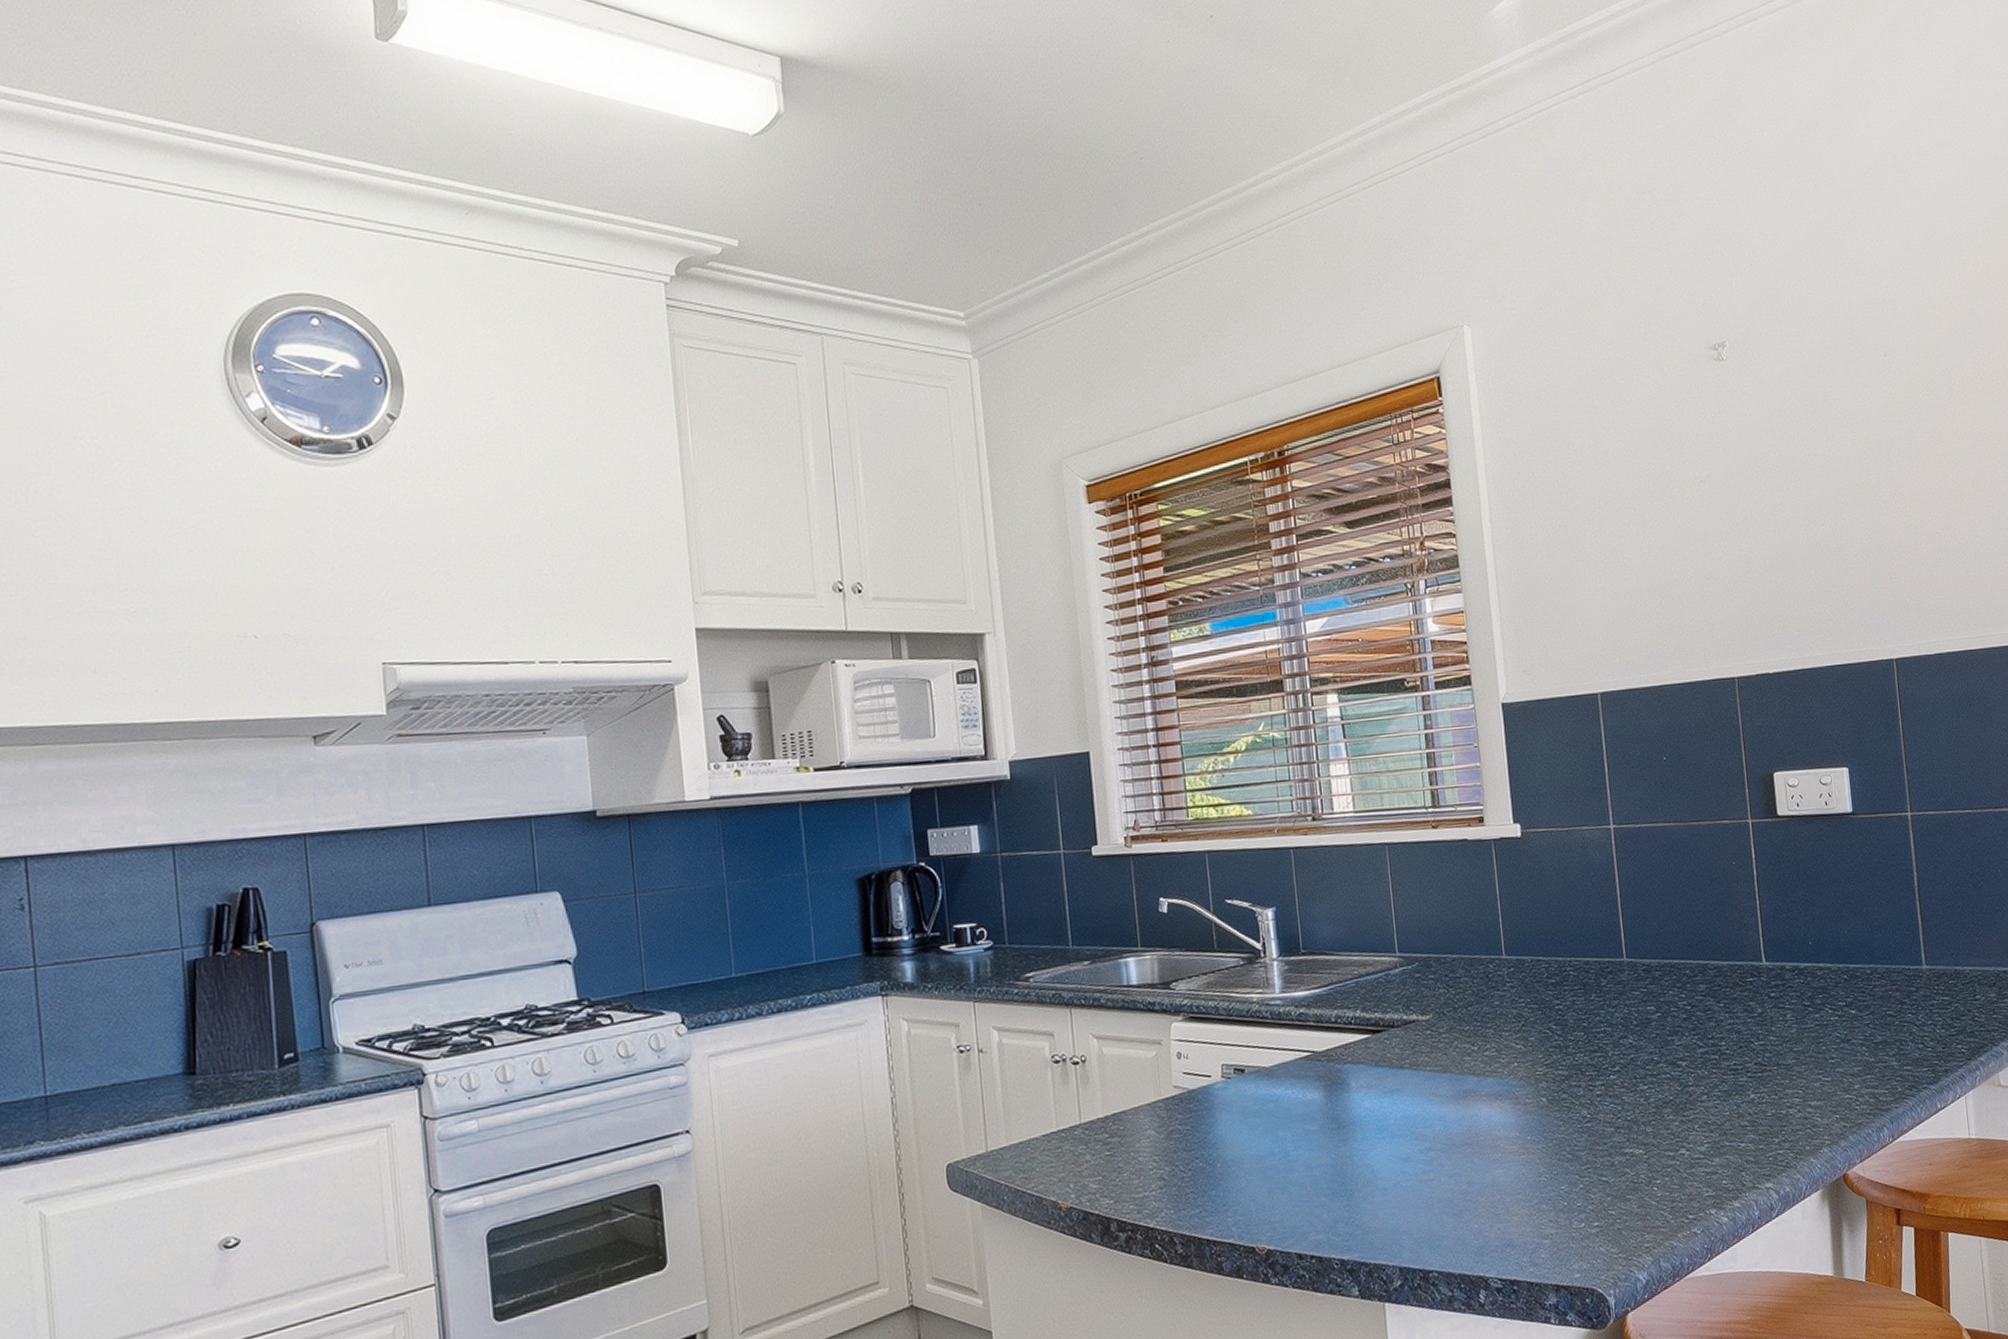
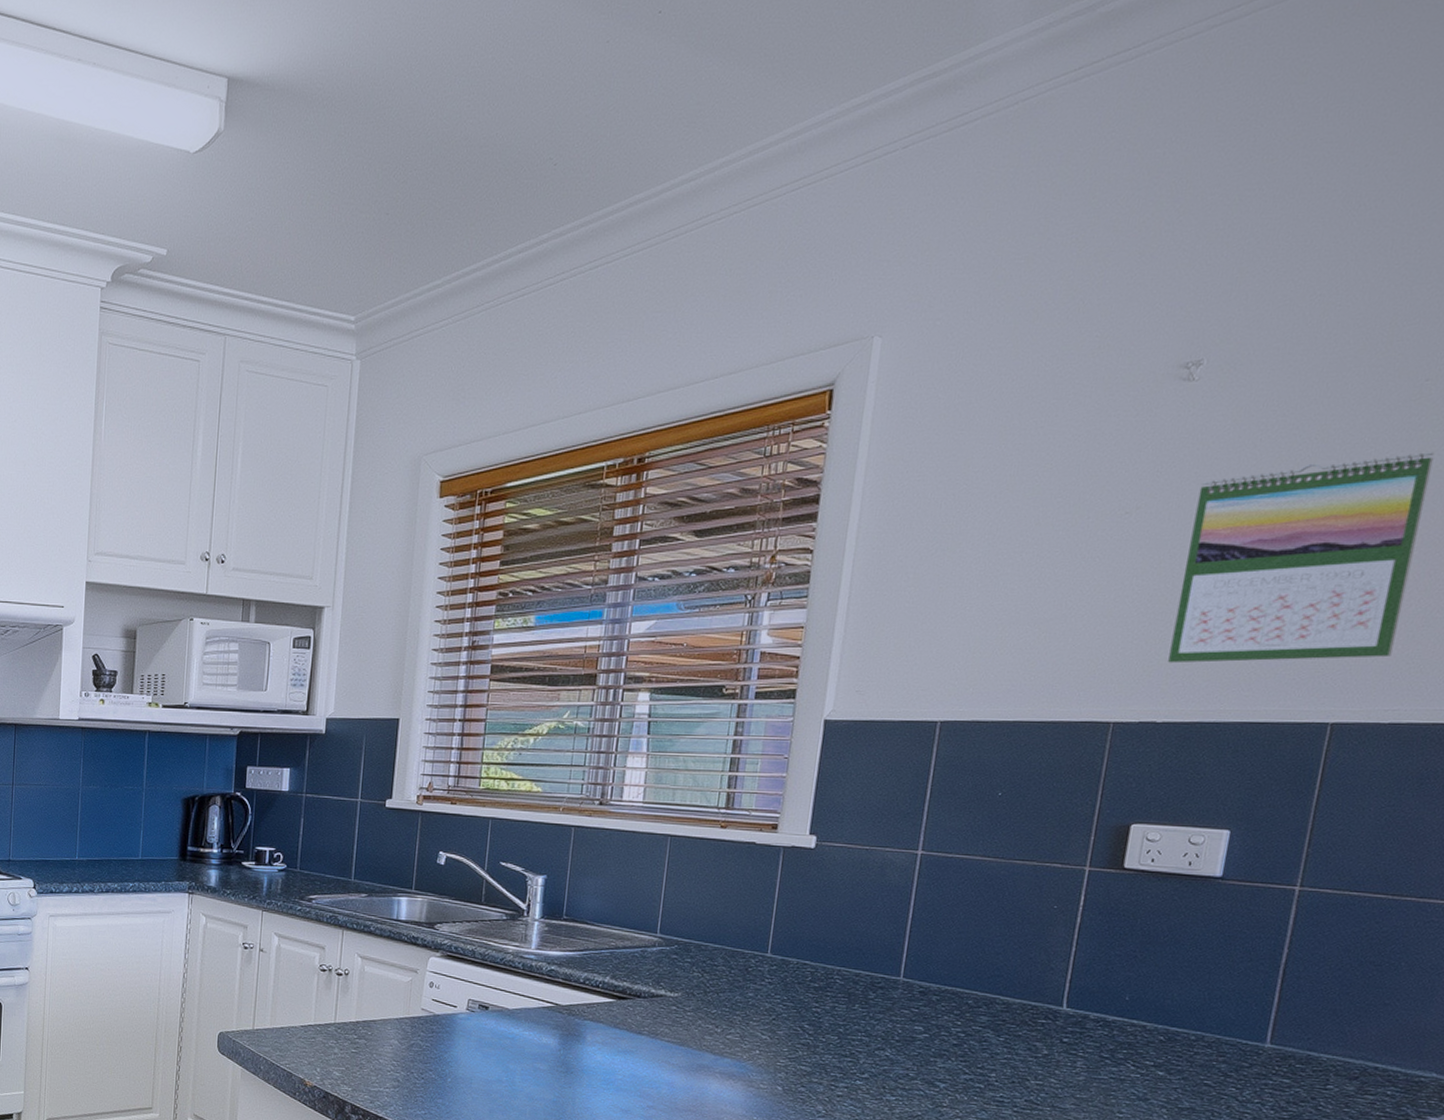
calendar: none [1750,416,1921,617] -> present [1168,452,1435,663]

